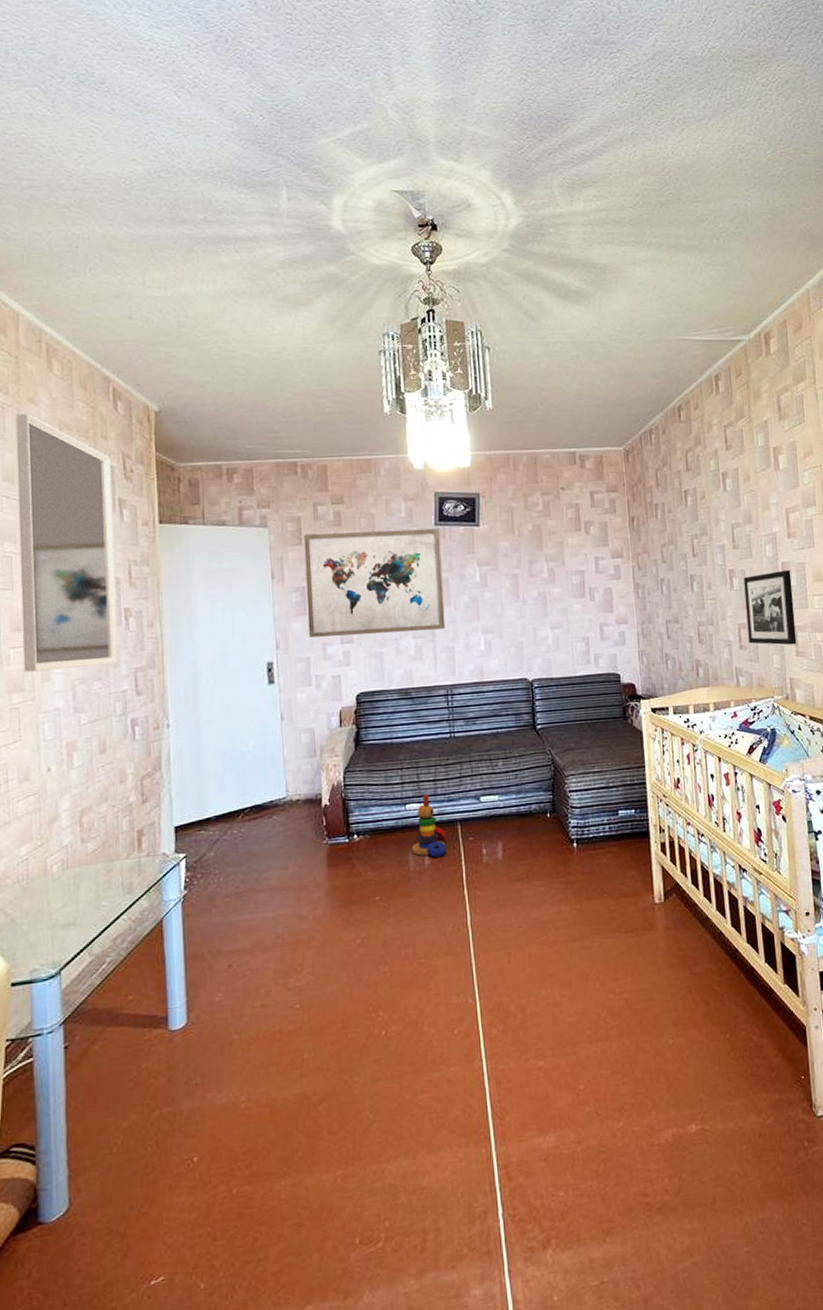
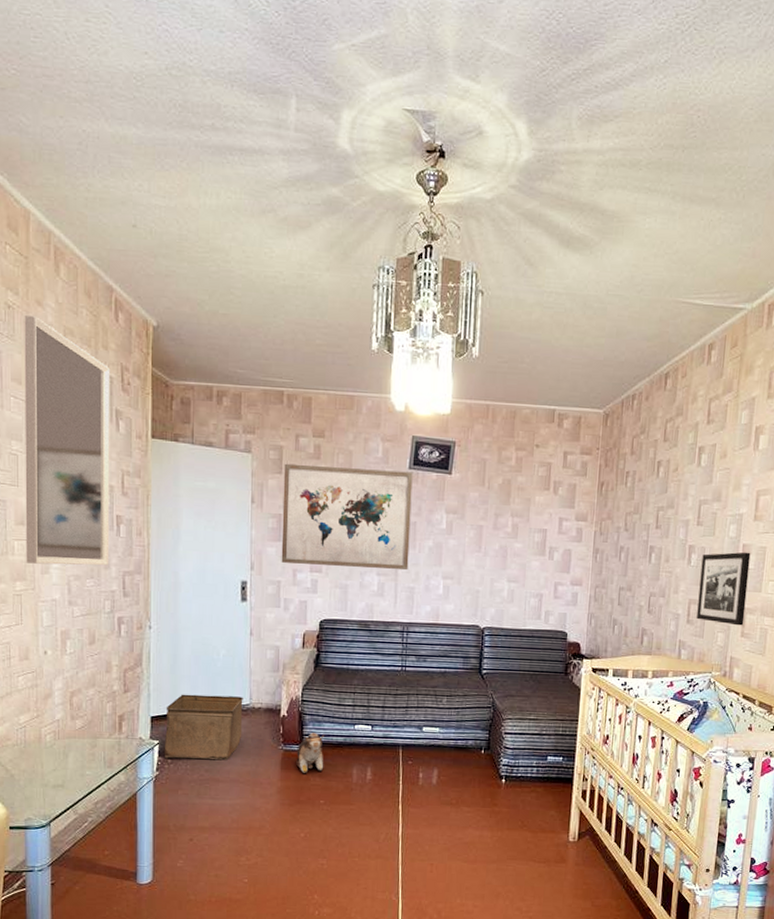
storage bin: none [191,790,281,873] -> present [164,694,243,760]
plush toy: none [343,820,375,868] -> present [296,733,324,773]
stacking toy: present [411,794,447,857] -> none [356,718,389,774]

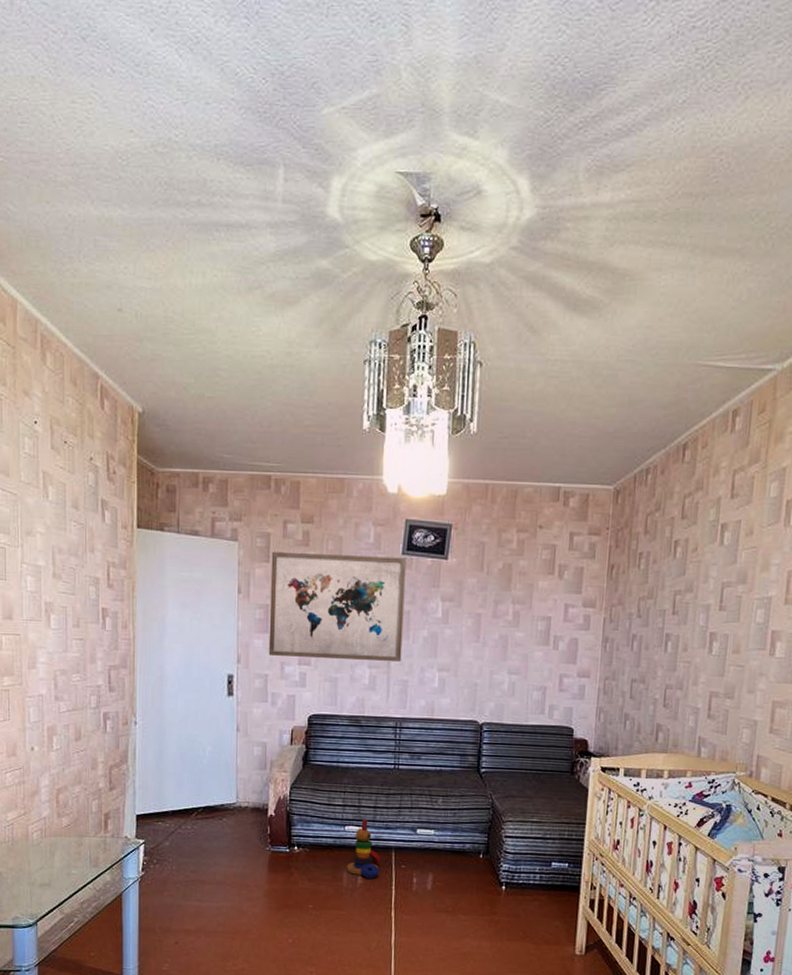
home mirror: present [24,316,111,566] -> none [11,407,96,660]
storage bin: present [164,694,243,760] -> none [149,792,230,861]
plush toy: present [296,733,324,773] -> none [284,833,313,876]
stacking toy: none [356,718,389,774] -> present [346,819,381,878]
picture frame: present [696,552,751,626] -> none [719,639,781,721]

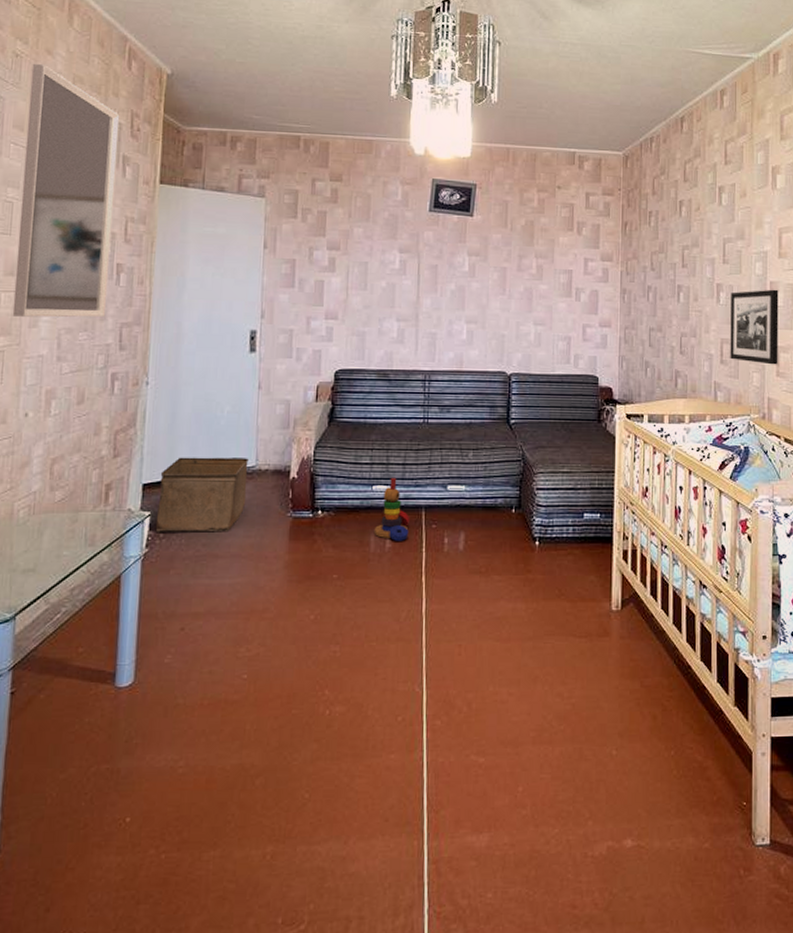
home mirror: none [11,407,96,660] -> present [12,64,120,318]
storage bin: none [149,792,230,861] -> present [155,457,249,532]
wall art: present [268,551,407,663] -> none [294,207,434,316]
picture frame: none [719,639,781,721] -> present [730,289,779,365]

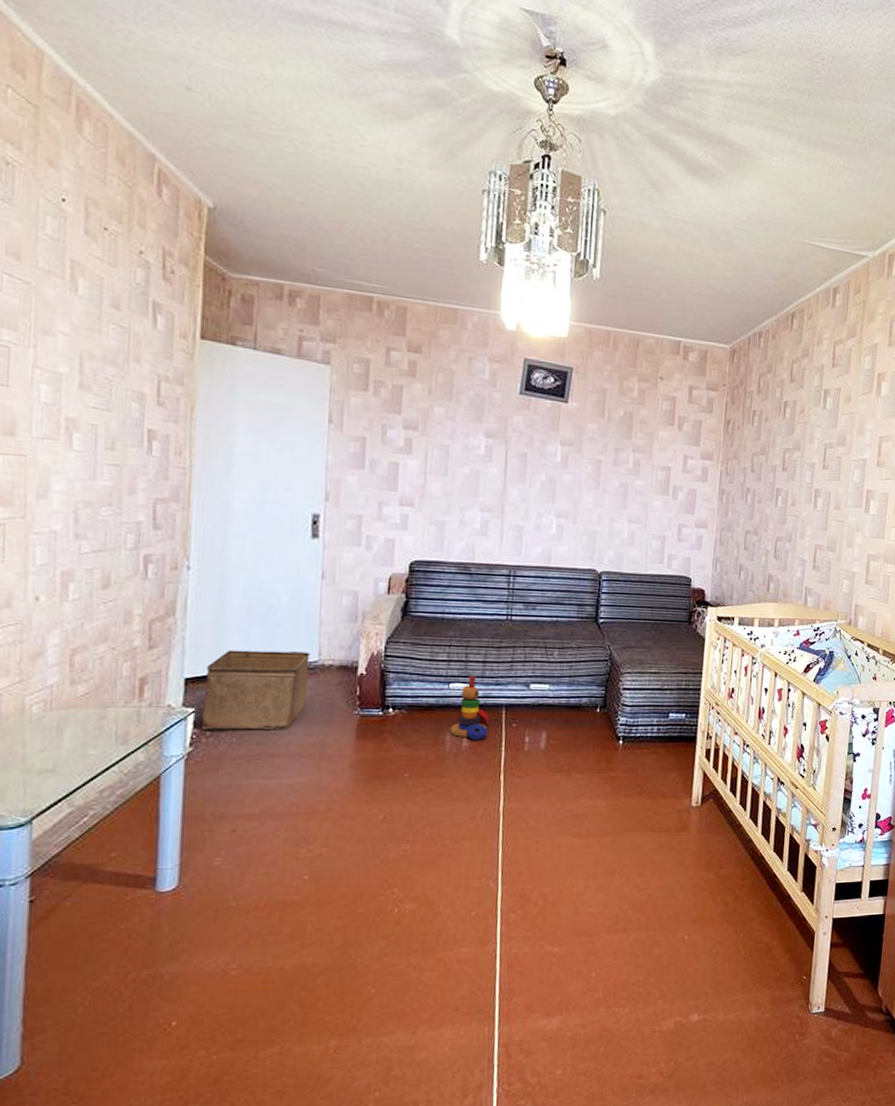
home mirror: present [12,64,120,318] -> none [14,176,148,491]
picture frame: present [730,289,779,365] -> none [822,497,874,573]

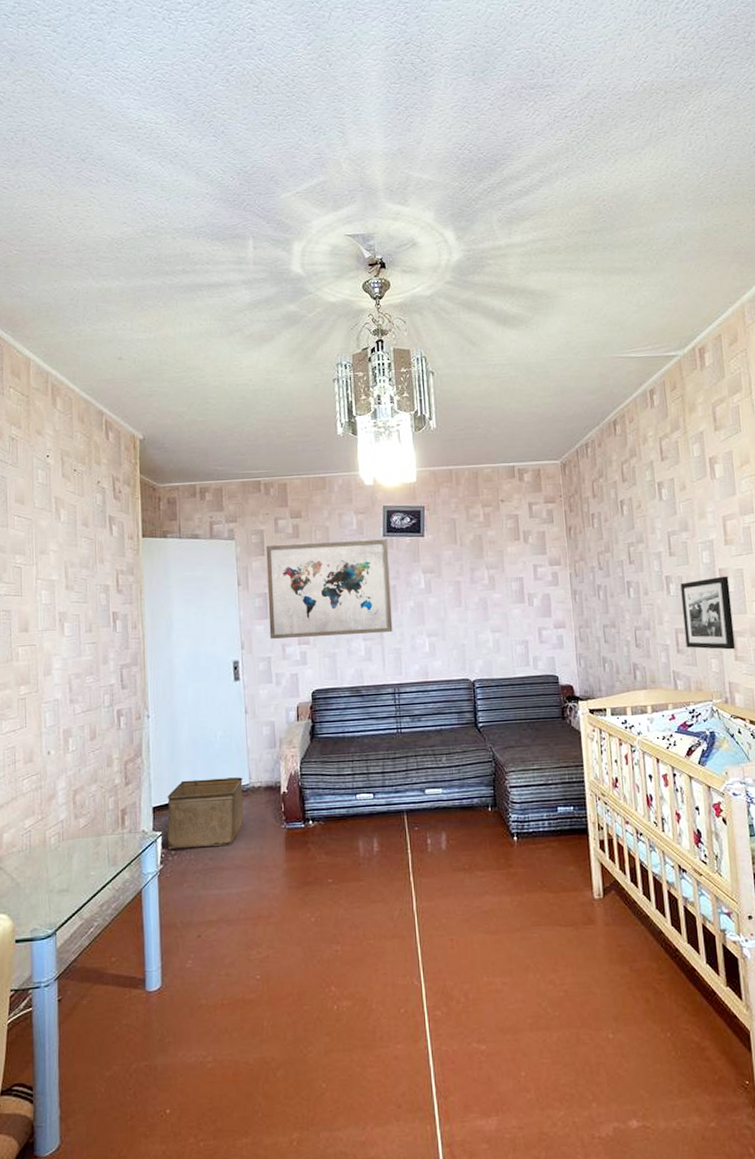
wall art: none [363,379,525,507] -> present [266,539,393,639]
stacking toy: present [449,675,490,740] -> none [361,785,394,845]
picture frame: none [822,497,874,573] -> present [680,575,736,650]

